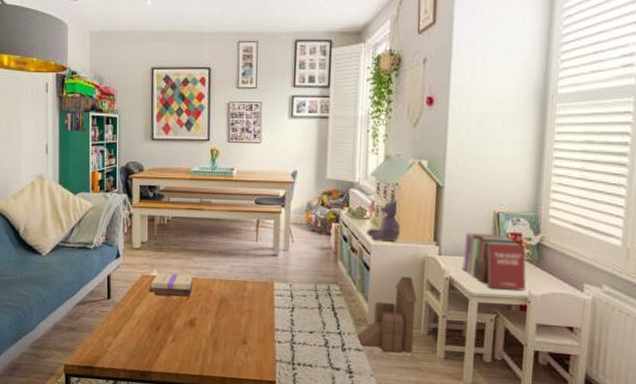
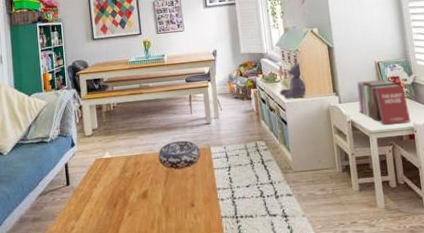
books: present [65,111,87,132] -> none [15,23,36,42]
books: present [149,273,194,297] -> none [103,151,142,175]
decorative bowl: none [212,269,263,301] -> present [158,140,201,169]
toy blocks: present [358,276,418,353] -> none [287,124,333,193]

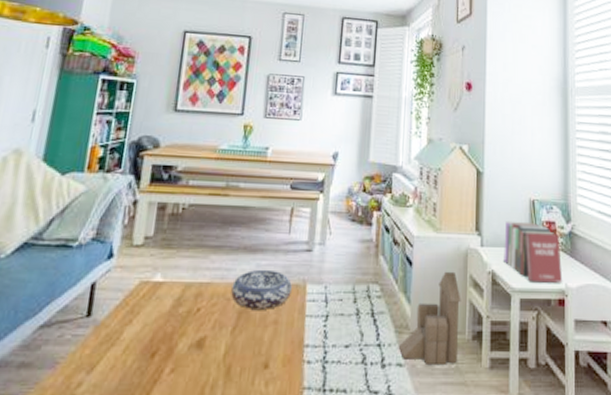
stuffed animal: present [280,61,307,99] -> none [409,183,444,232]
toy blocks: none [287,124,333,193] -> present [399,271,461,364]

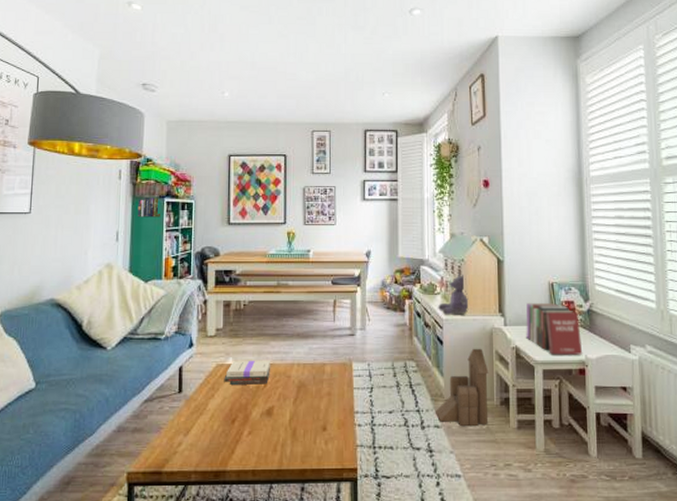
books: none [63,72,94,97] -> present [137,198,161,218]
books: none [147,277,209,308] -> present [224,360,271,385]
decorative bowl: present [231,269,293,309] -> none [290,351,341,384]
stuffed animal: none [409,183,444,232] -> present [438,272,469,315]

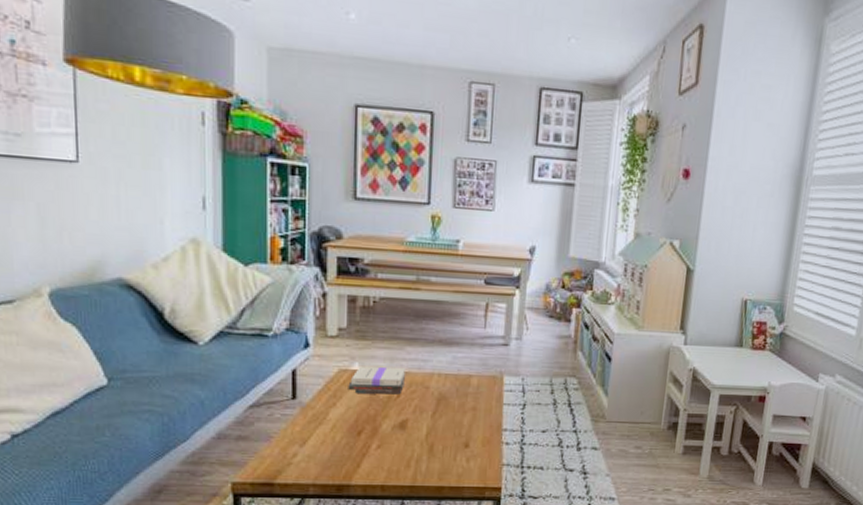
books: present [137,198,161,218] -> none [230,154,264,183]
toy blocks: present [436,348,489,426] -> none [595,367,660,450]
stuffed animal: present [438,272,469,315] -> none [610,280,648,330]
books: present [526,302,583,355] -> none [707,320,769,381]

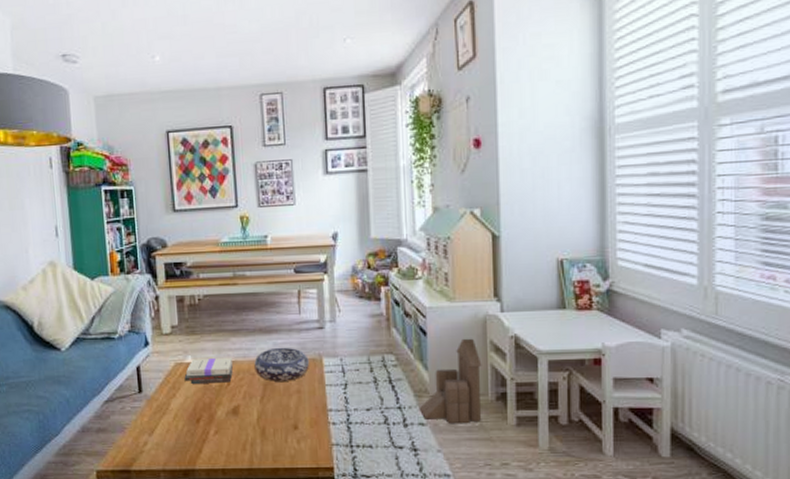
decorative bowl: none [429,361,490,398] -> present [254,347,310,382]
toy blocks: none [595,367,660,450] -> present [420,338,482,423]

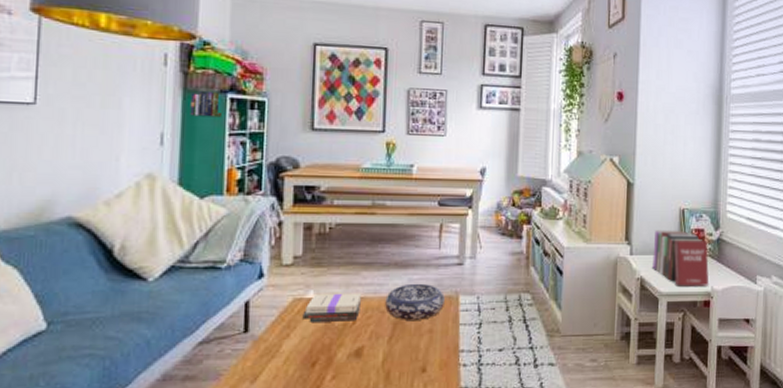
books: none [73,186,100,210] -> present [190,91,223,118]
toy blocks: present [420,338,482,423] -> none [551,279,611,363]
books: none [527,283,599,344] -> present [652,230,709,286]

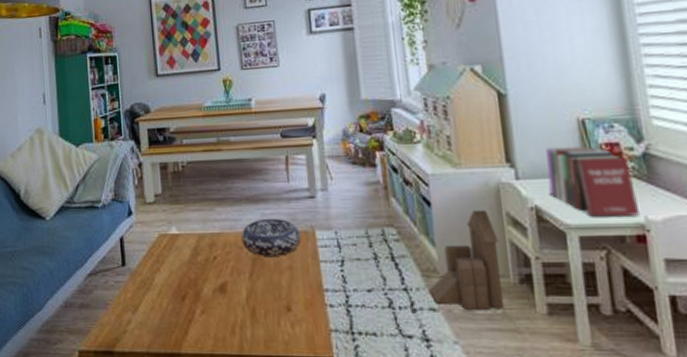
books: present [190,91,223,118] -> none [60,54,85,77]
books: present [302,292,362,322] -> none [168,228,220,257]
toy blocks: none [551,279,611,363] -> present [429,209,503,310]

